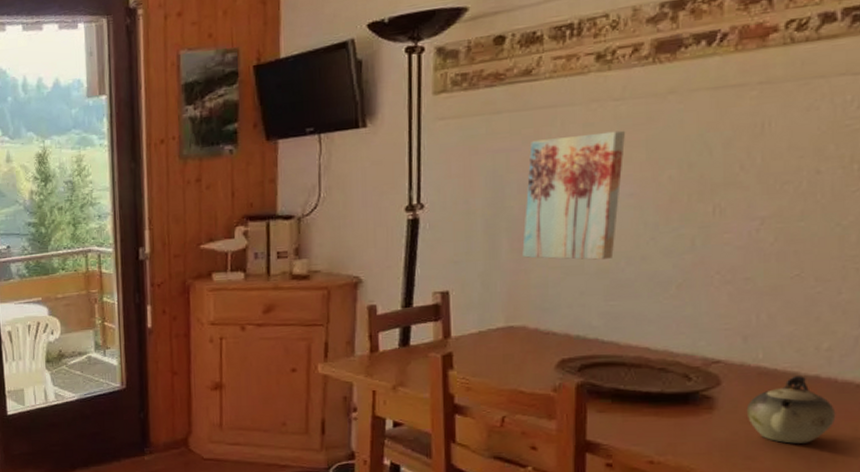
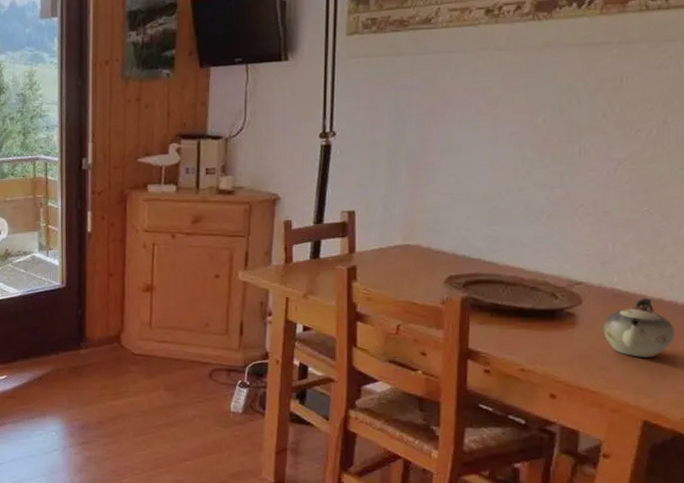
wall art: present [522,130,626,260] -> none [419,76,509,189]

